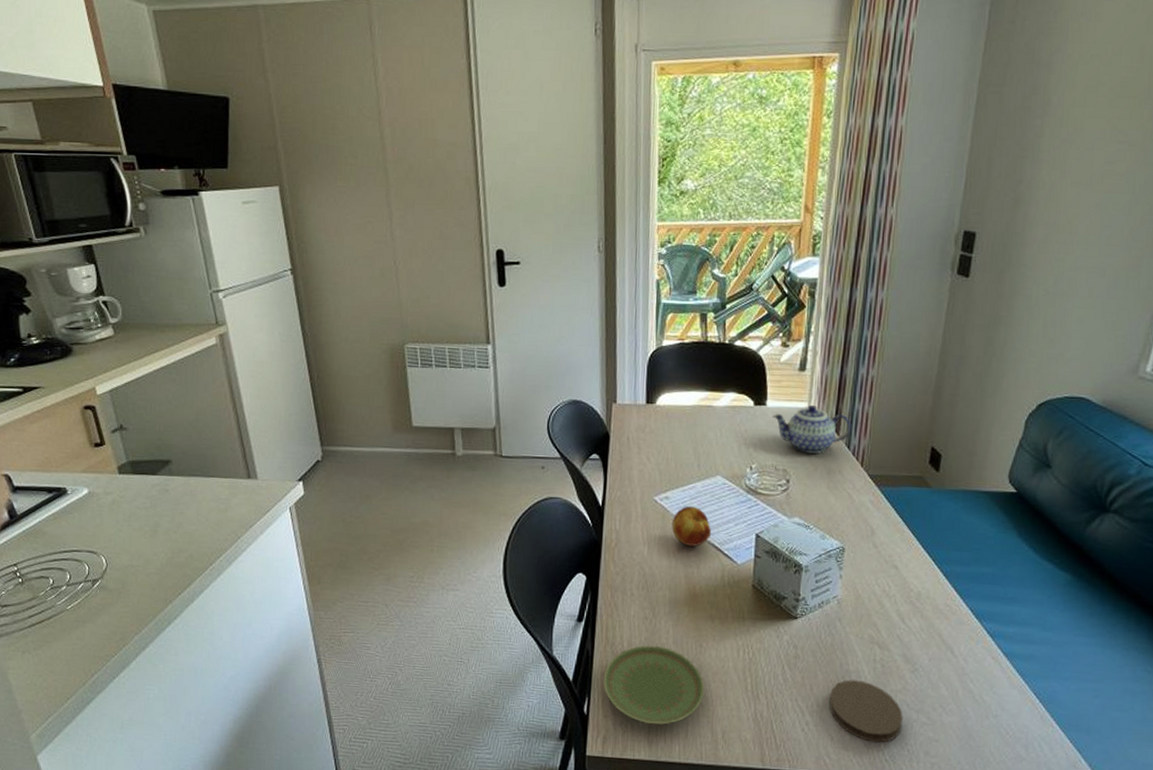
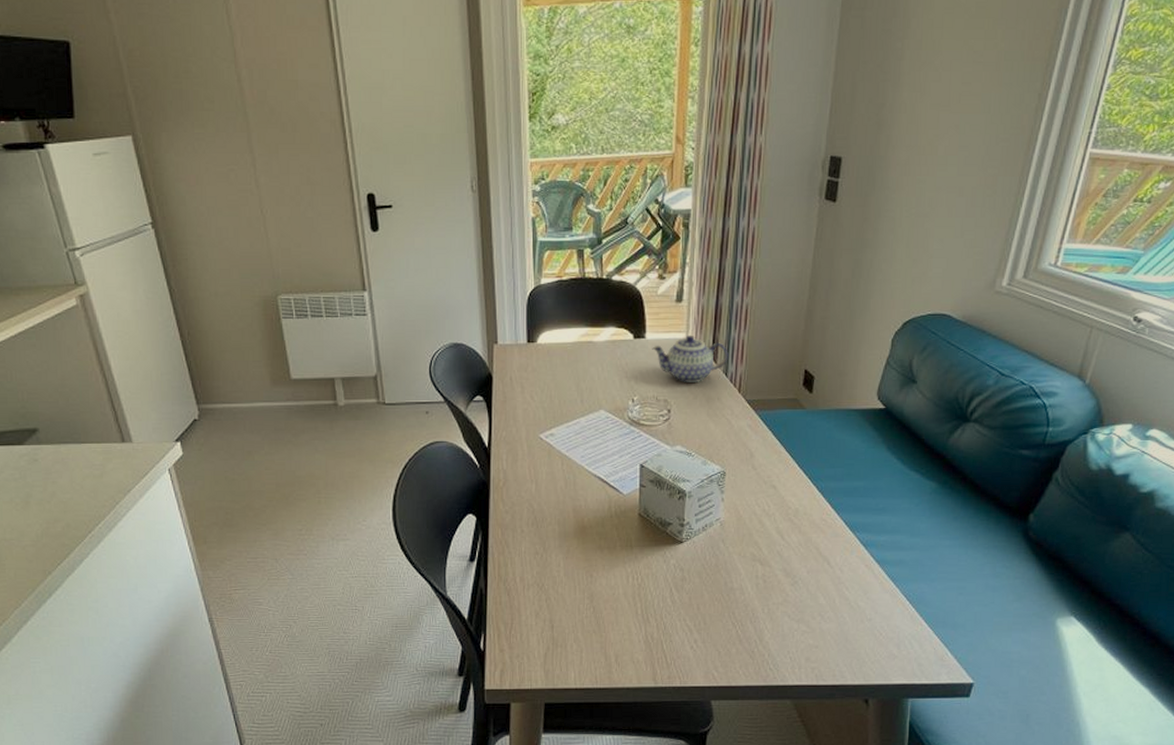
plate: present [603,645,705,725] -> none [497,579,597,654]
fruit: present [671,505,711,546] -> none [558,441,596,480]
coaster: present [829,679,903,743] -> none [715,597,785,653]

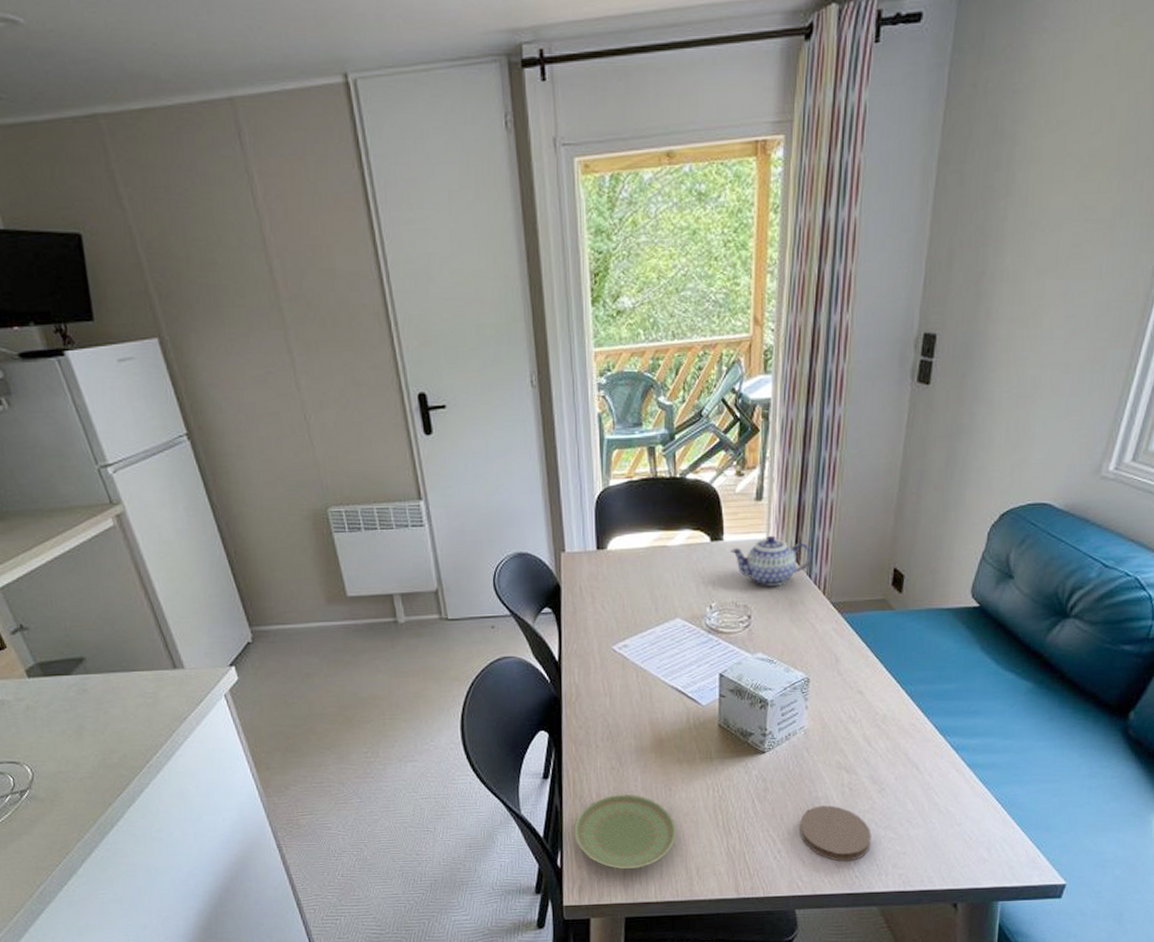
plate: none [497,579,597,654] -> present [574,793,677,869]
coaster: none [715,597,785,653] -> present [800,805,872,862]

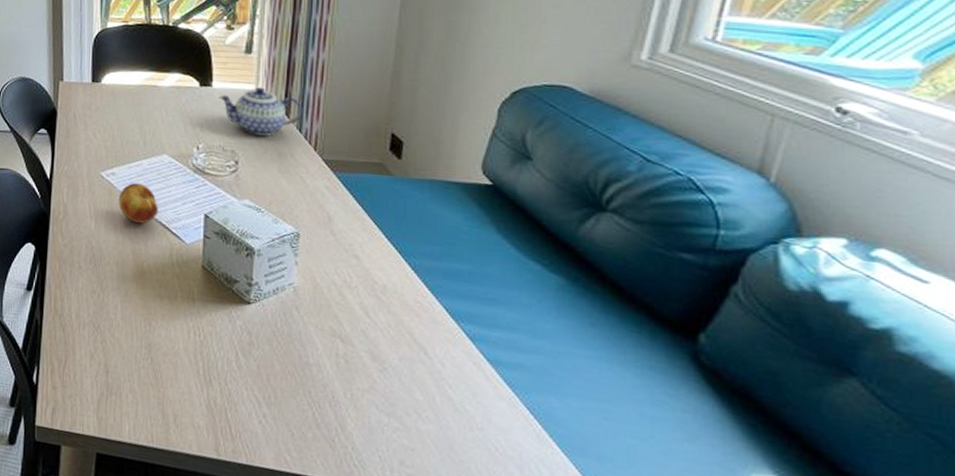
plate: present [574,793,677,869] -> none [52,318,155,402]
fruit: none [632,651,673,693] -> present [118,182,158,223]
coaster: present [800,805,872,862] -> none [288,373,372,445]

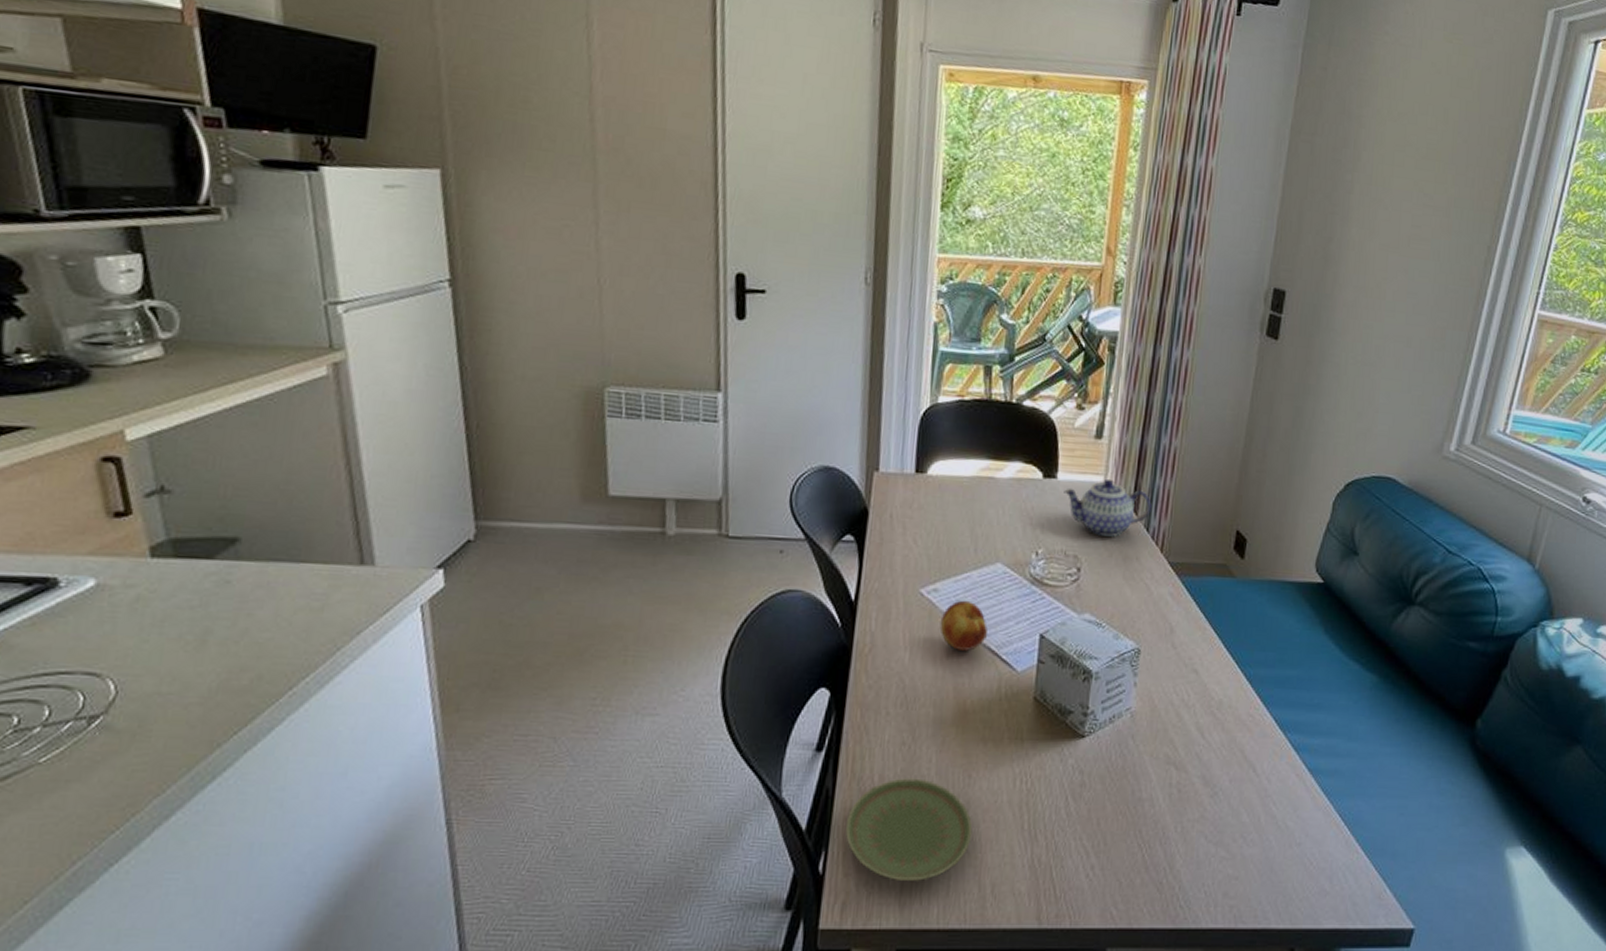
plate: none [52,318,155,402] -> present [845,778,973,881]

